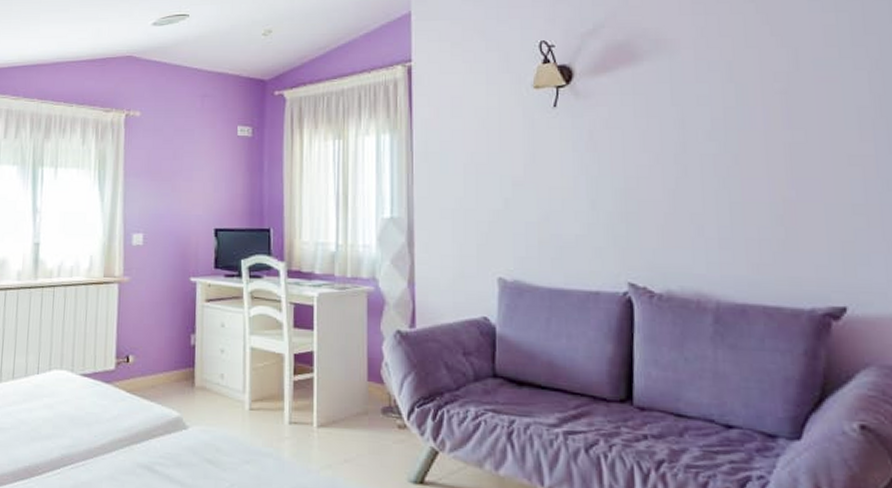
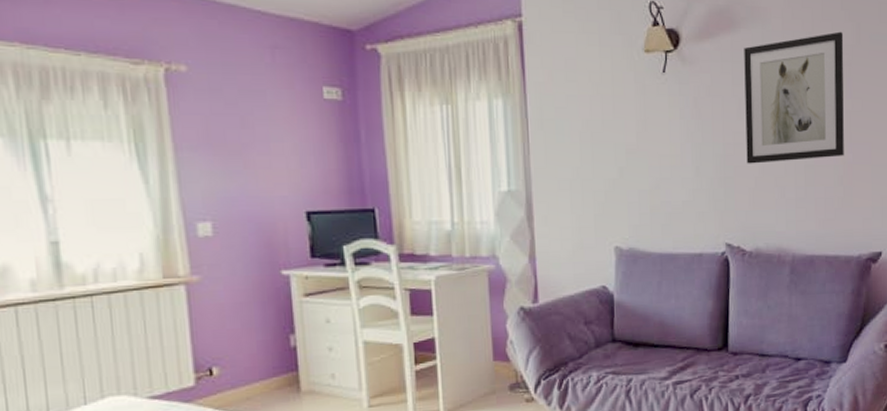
wall art: none [648,58,784,199] -> present [744,31,844,164]

